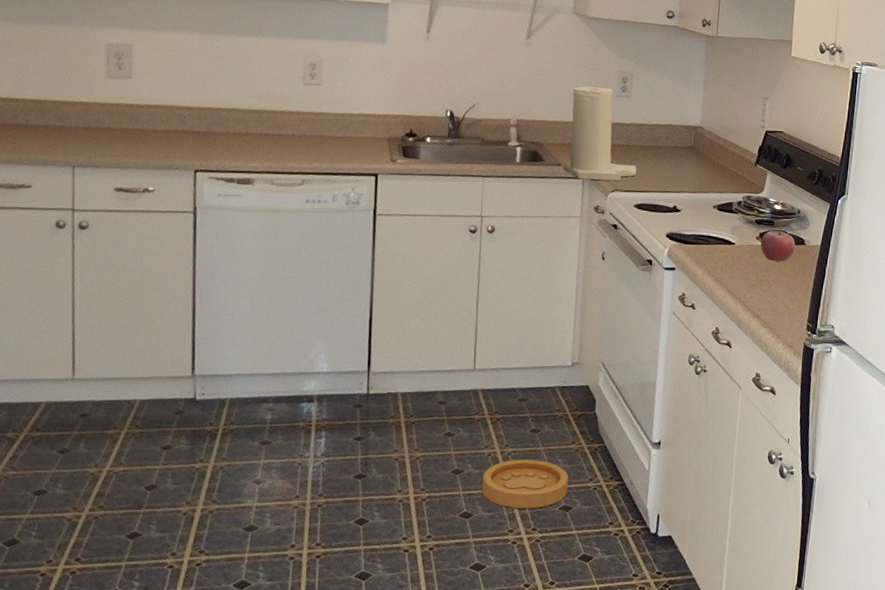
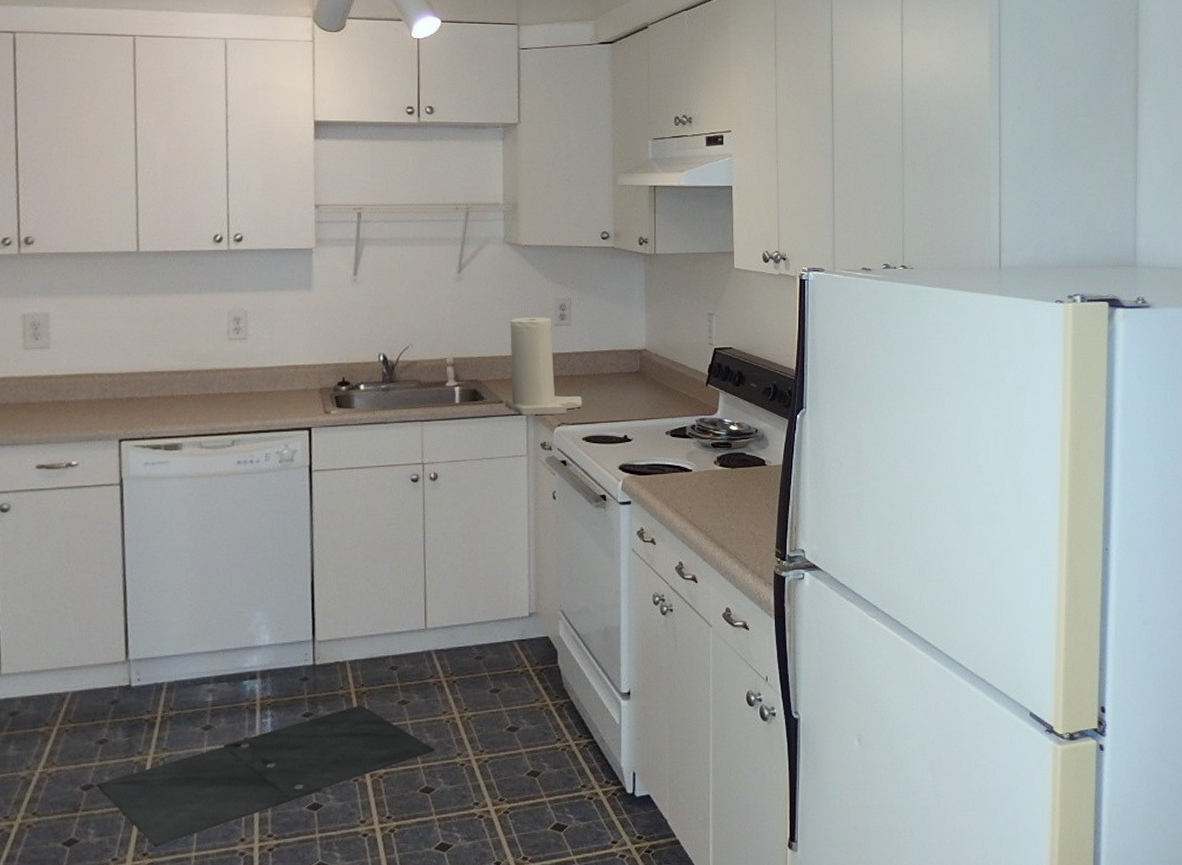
door mat: none [159,433,476,546] -> present [96,705,435,847]
pet bowl: present [482,459,569,509] -> none [443,722,535,778]
fruit: present [760,226,795,262] -> none [719,448,755,486]

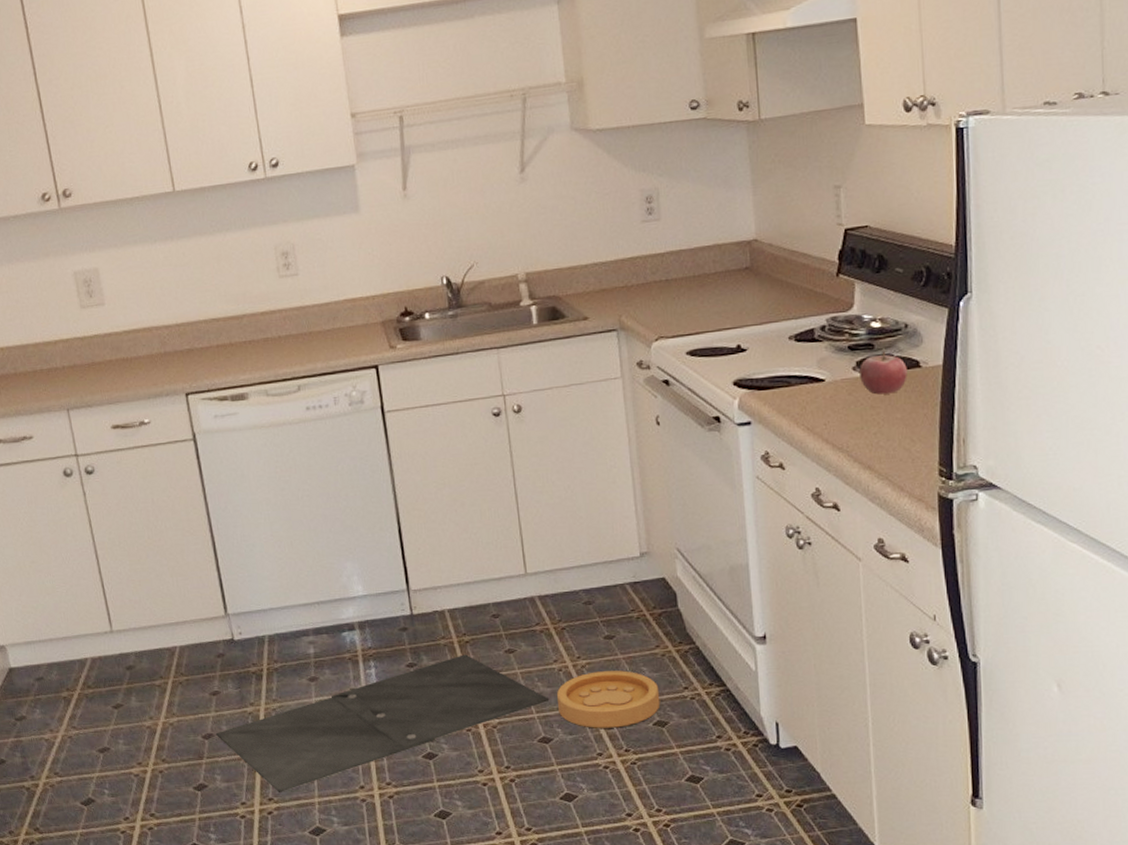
pet bowl: none [443,722,535,778] -> present [557,670,661,728]
paper towel: present [504,316,583,416] -> none [586,213,684,332]
fruit: none [719,448,755,486] -> present [859,348,907,395]

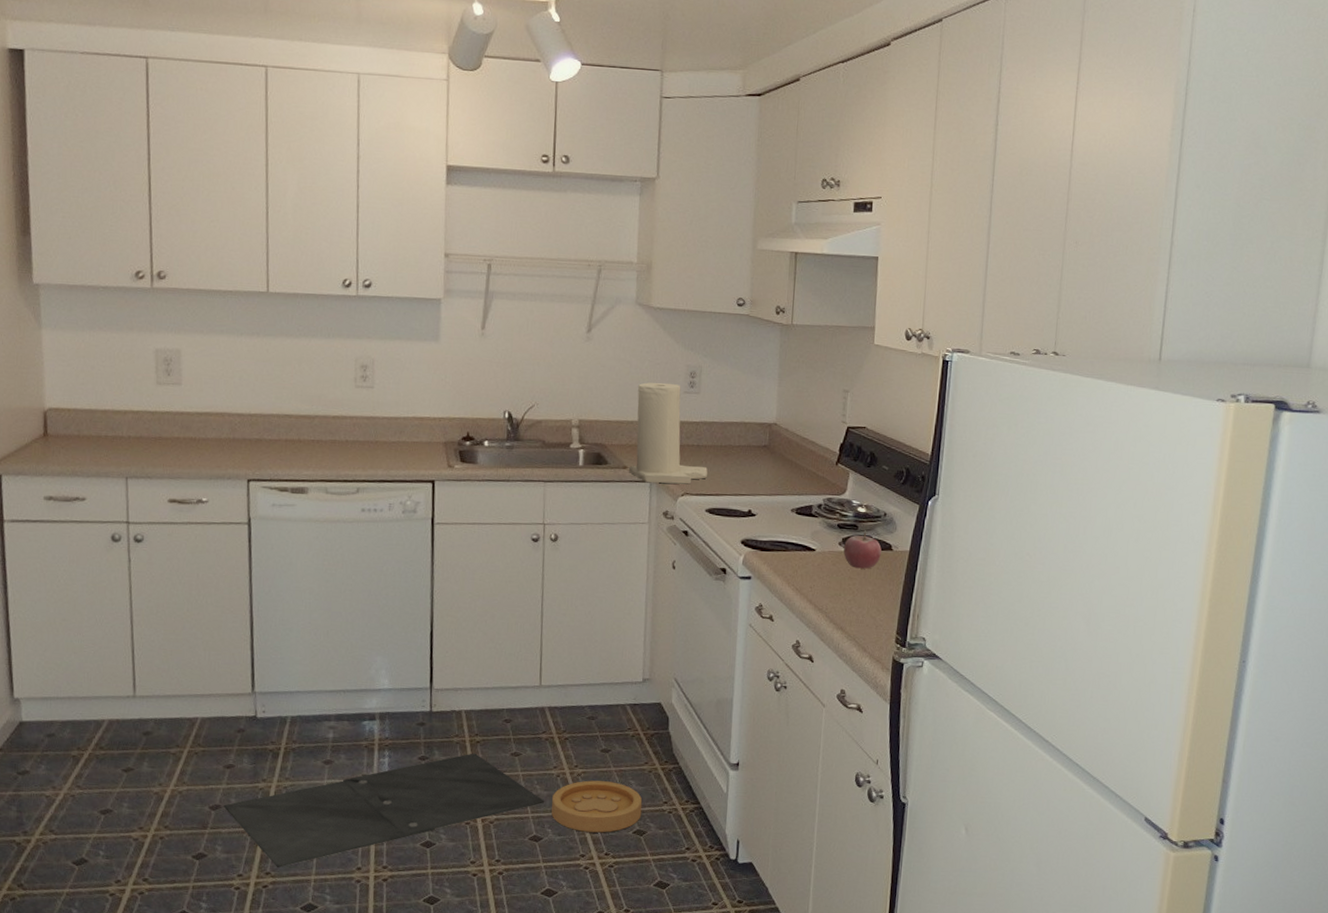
paper towel: none [586,213,684,332] -> present [628,382,708,485]

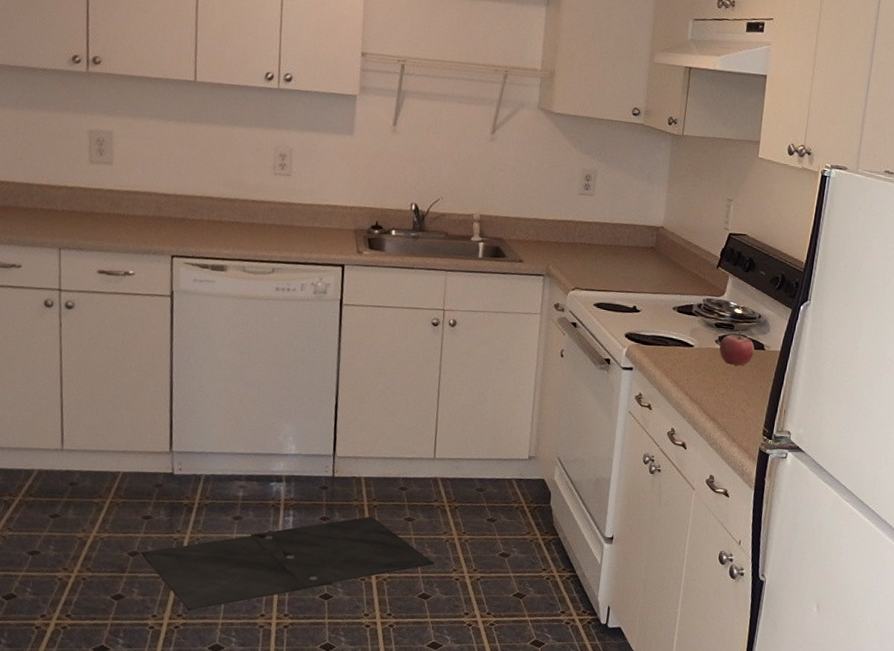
pet bowl: present [551,780,643,833] -> none [440,546,523,595]
paper towel: present [628,382,708,485] -> none [523,183,598,280]

